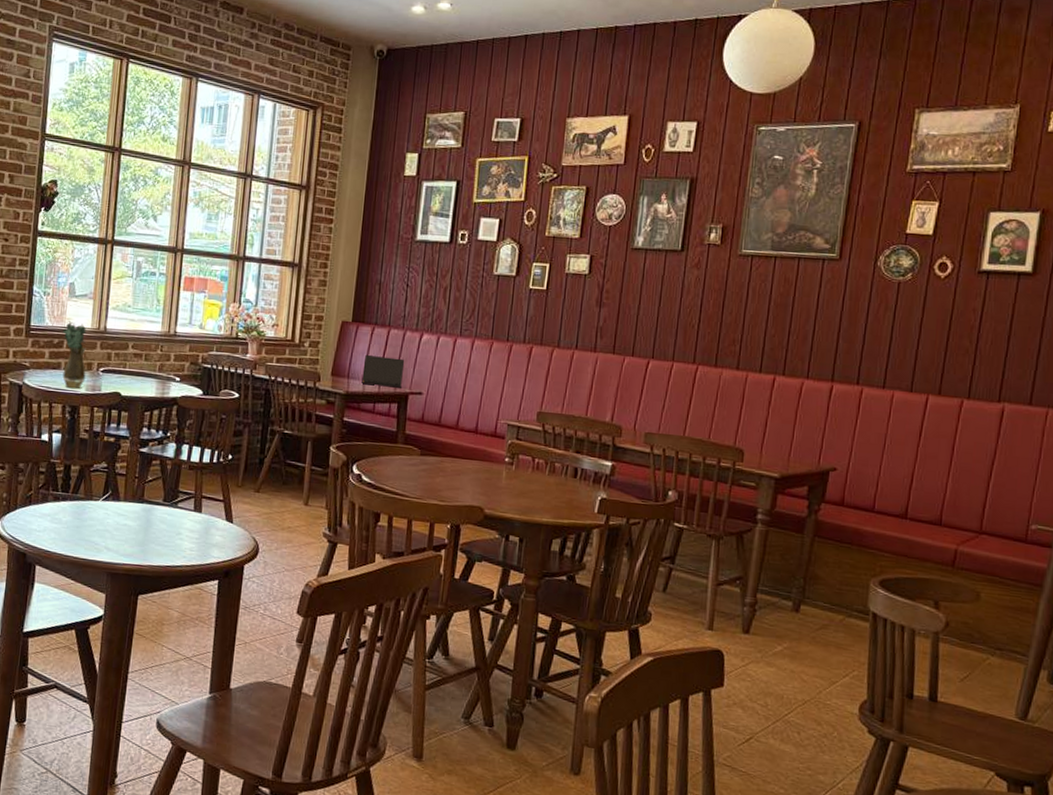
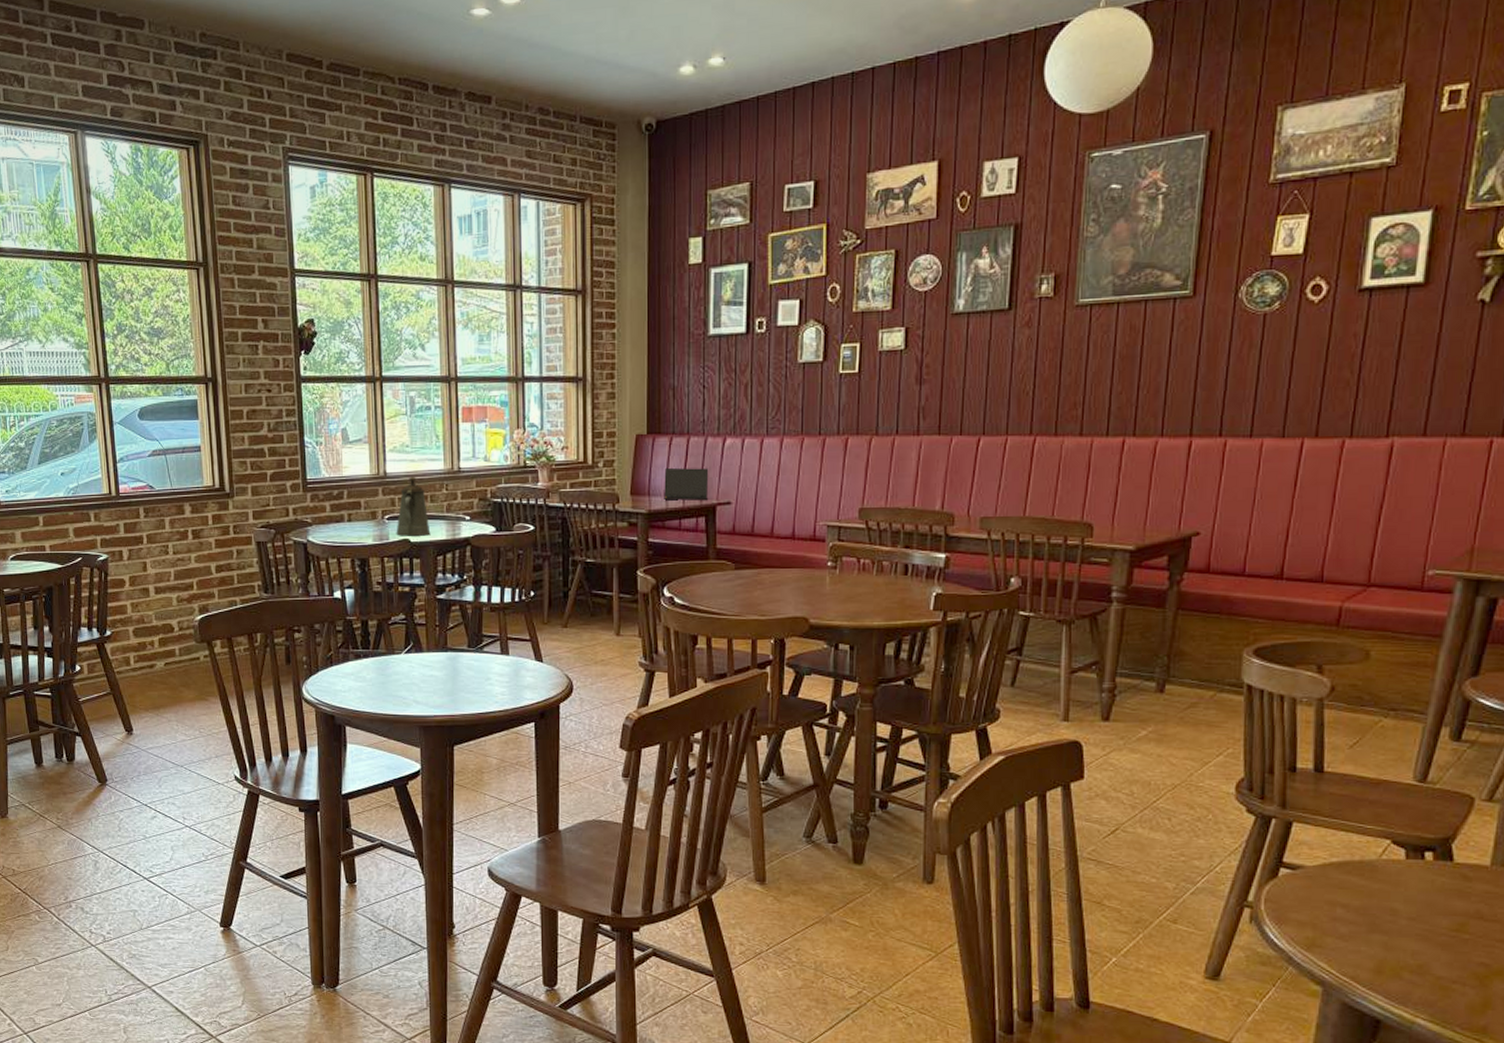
vase: present [62,320,87,389] -> none [340,468,371,540]
coffee pot: none [108,334,141,392] -> present [396,476,431,536]

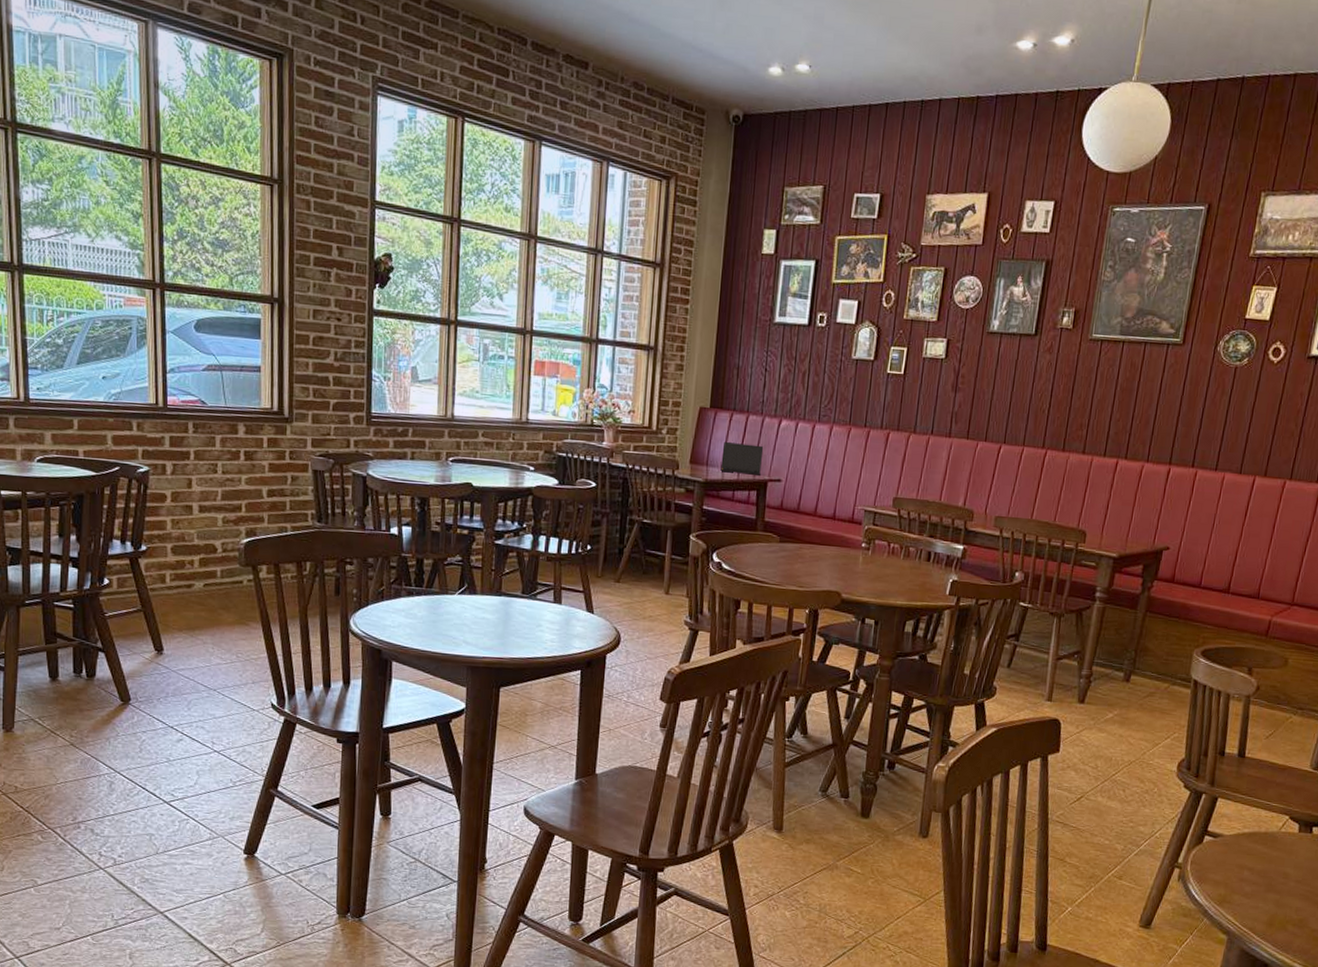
coffee pot: present [396,476,431,536] -> none [459,421,494,482]

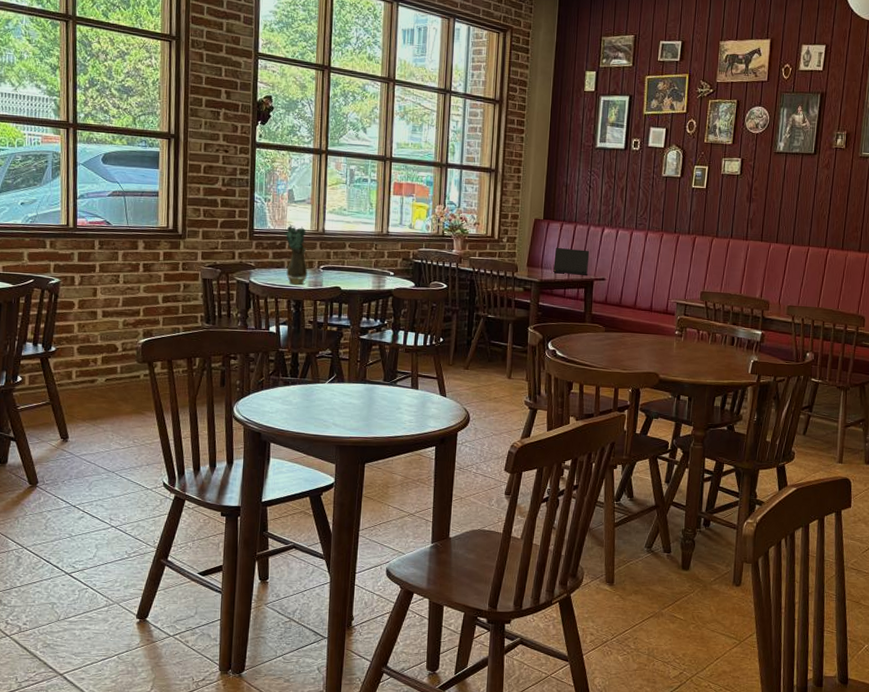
vase: none [406,406,435,479] -> present [284,223,308,285]

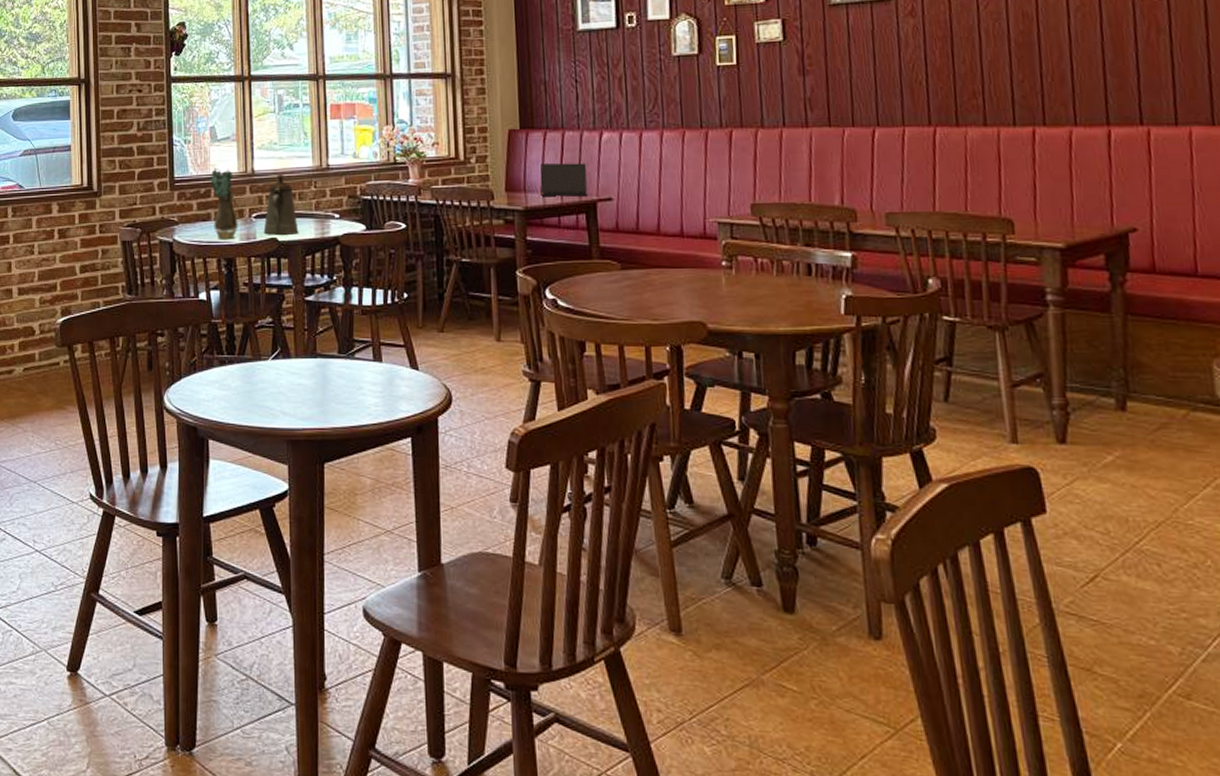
coffee pot: none [329,235,359,286] -> present [263,173,299,235]

